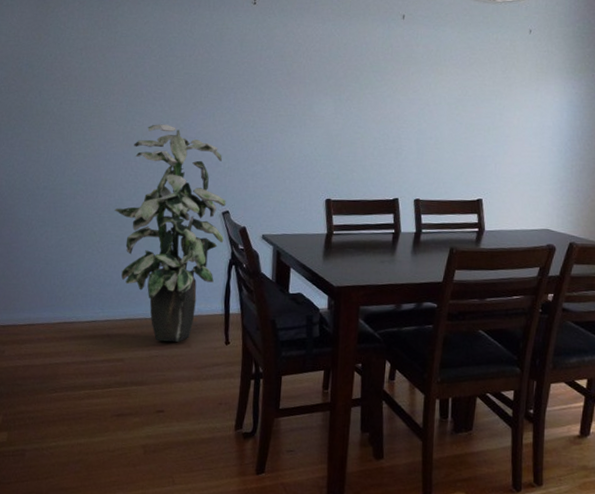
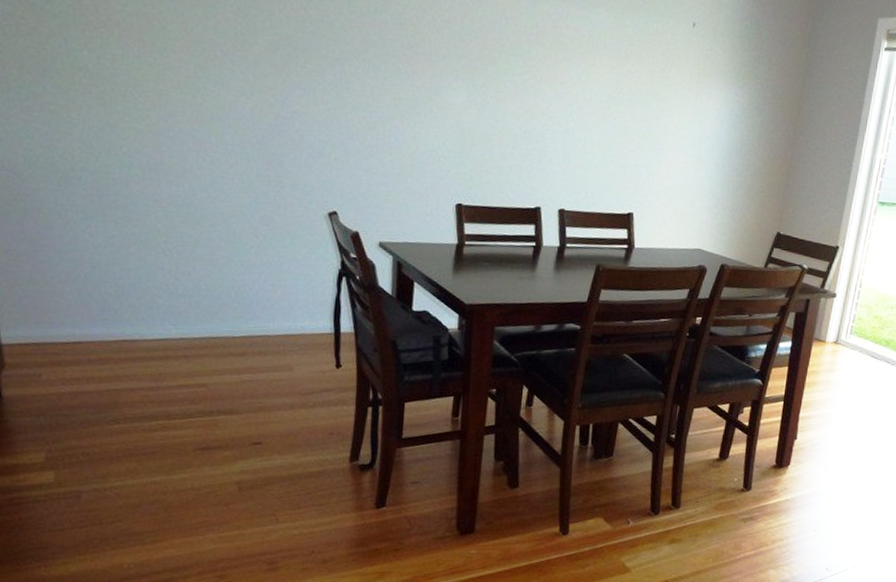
indoor plant: present [114,124,226,342] -> none [184,96,333,365]

